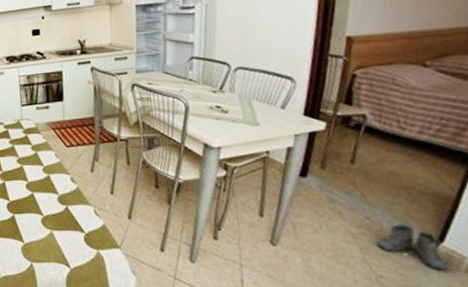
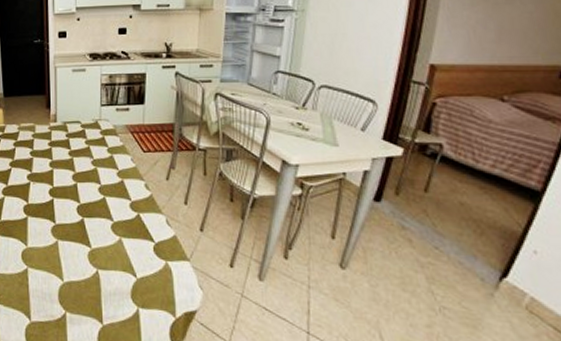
boots: present [376,224,450,270] -> none [443,256,511,306]

